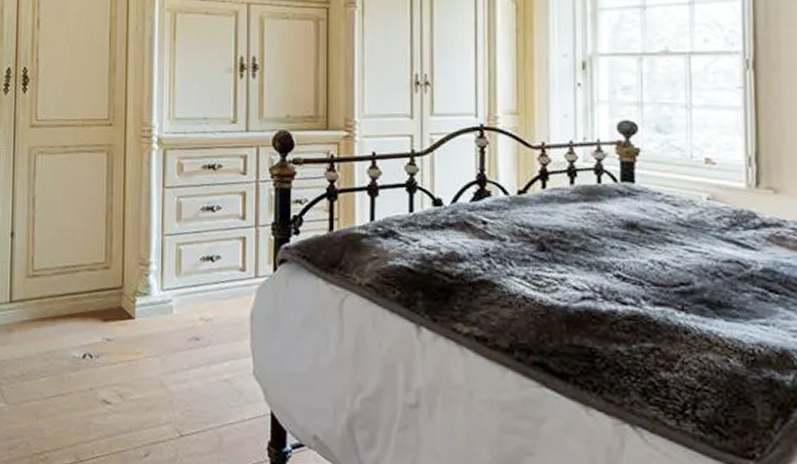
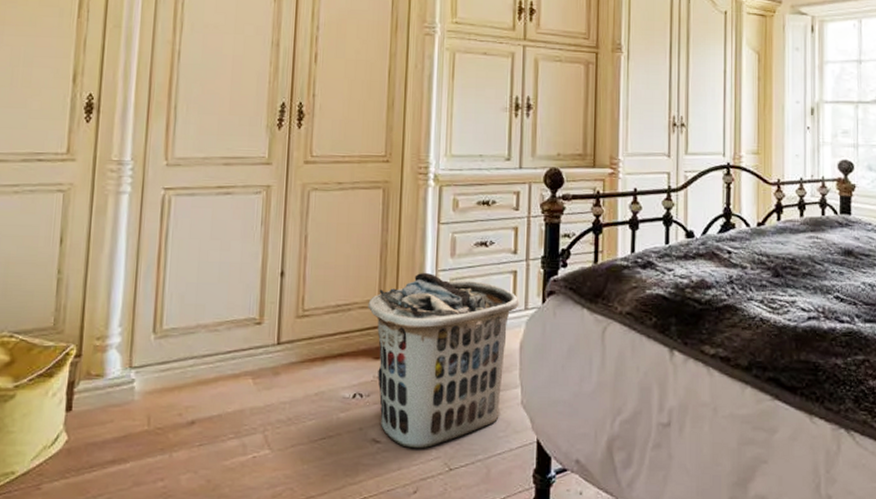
clothes hamper: none [95,236,249,413] -> present [368,272,519,449]

